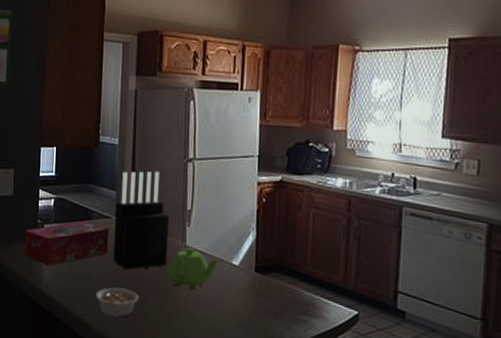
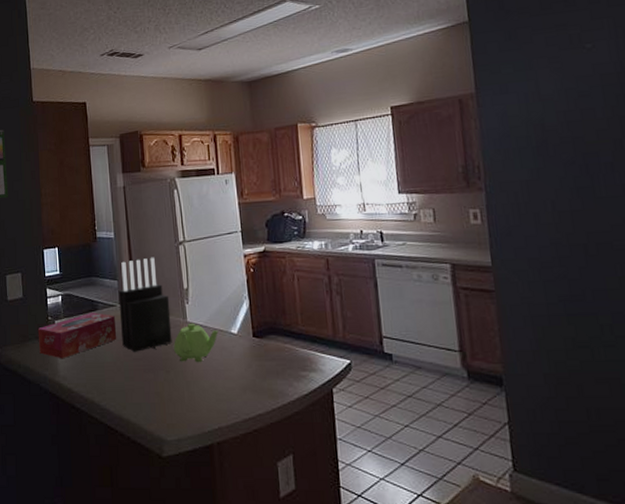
legume: present [95,287,139,318] -> none [110,370,150,399]

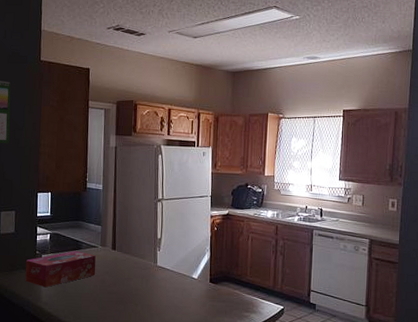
knife block: present [118,257,172,352] -> none [100,209,144,287]
teapot: present [174,323,218,363] -> none [143,267,182,300]

